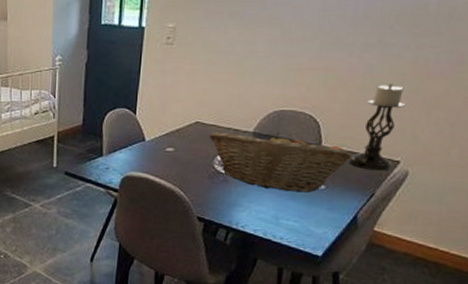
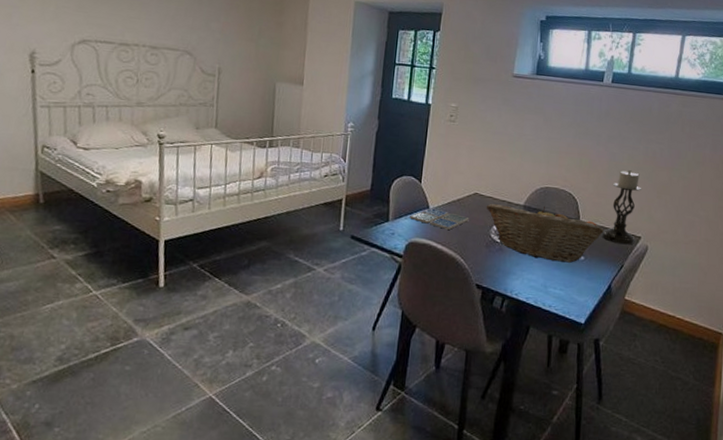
drink coaster: none [124,140,190,162] -> present [410,208,469,230]

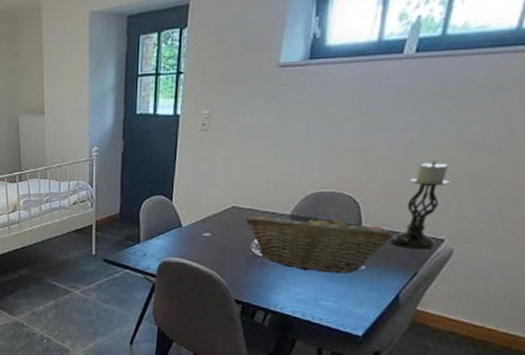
drink coaster: present [410,208,469,230] -> none [161,226,227,247]

